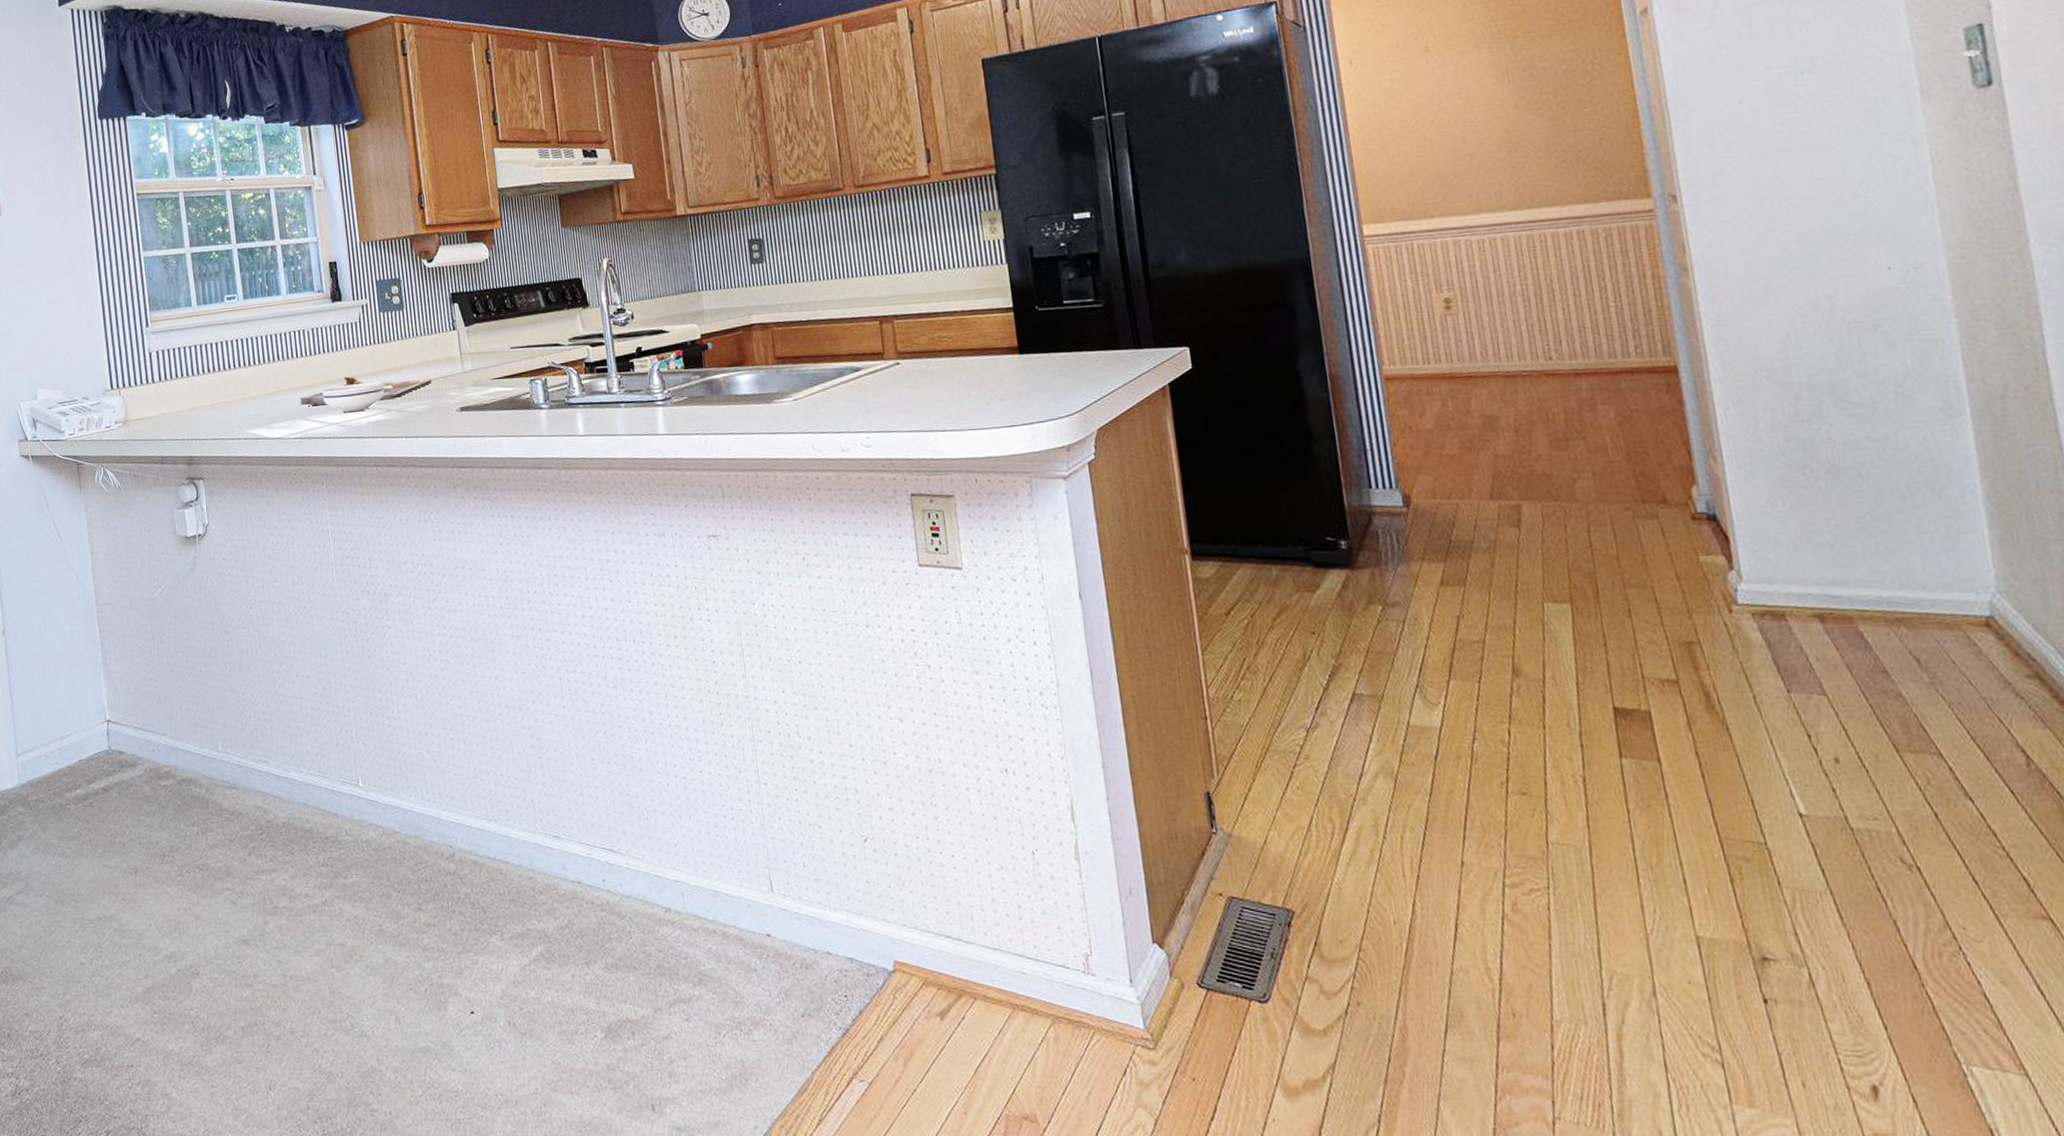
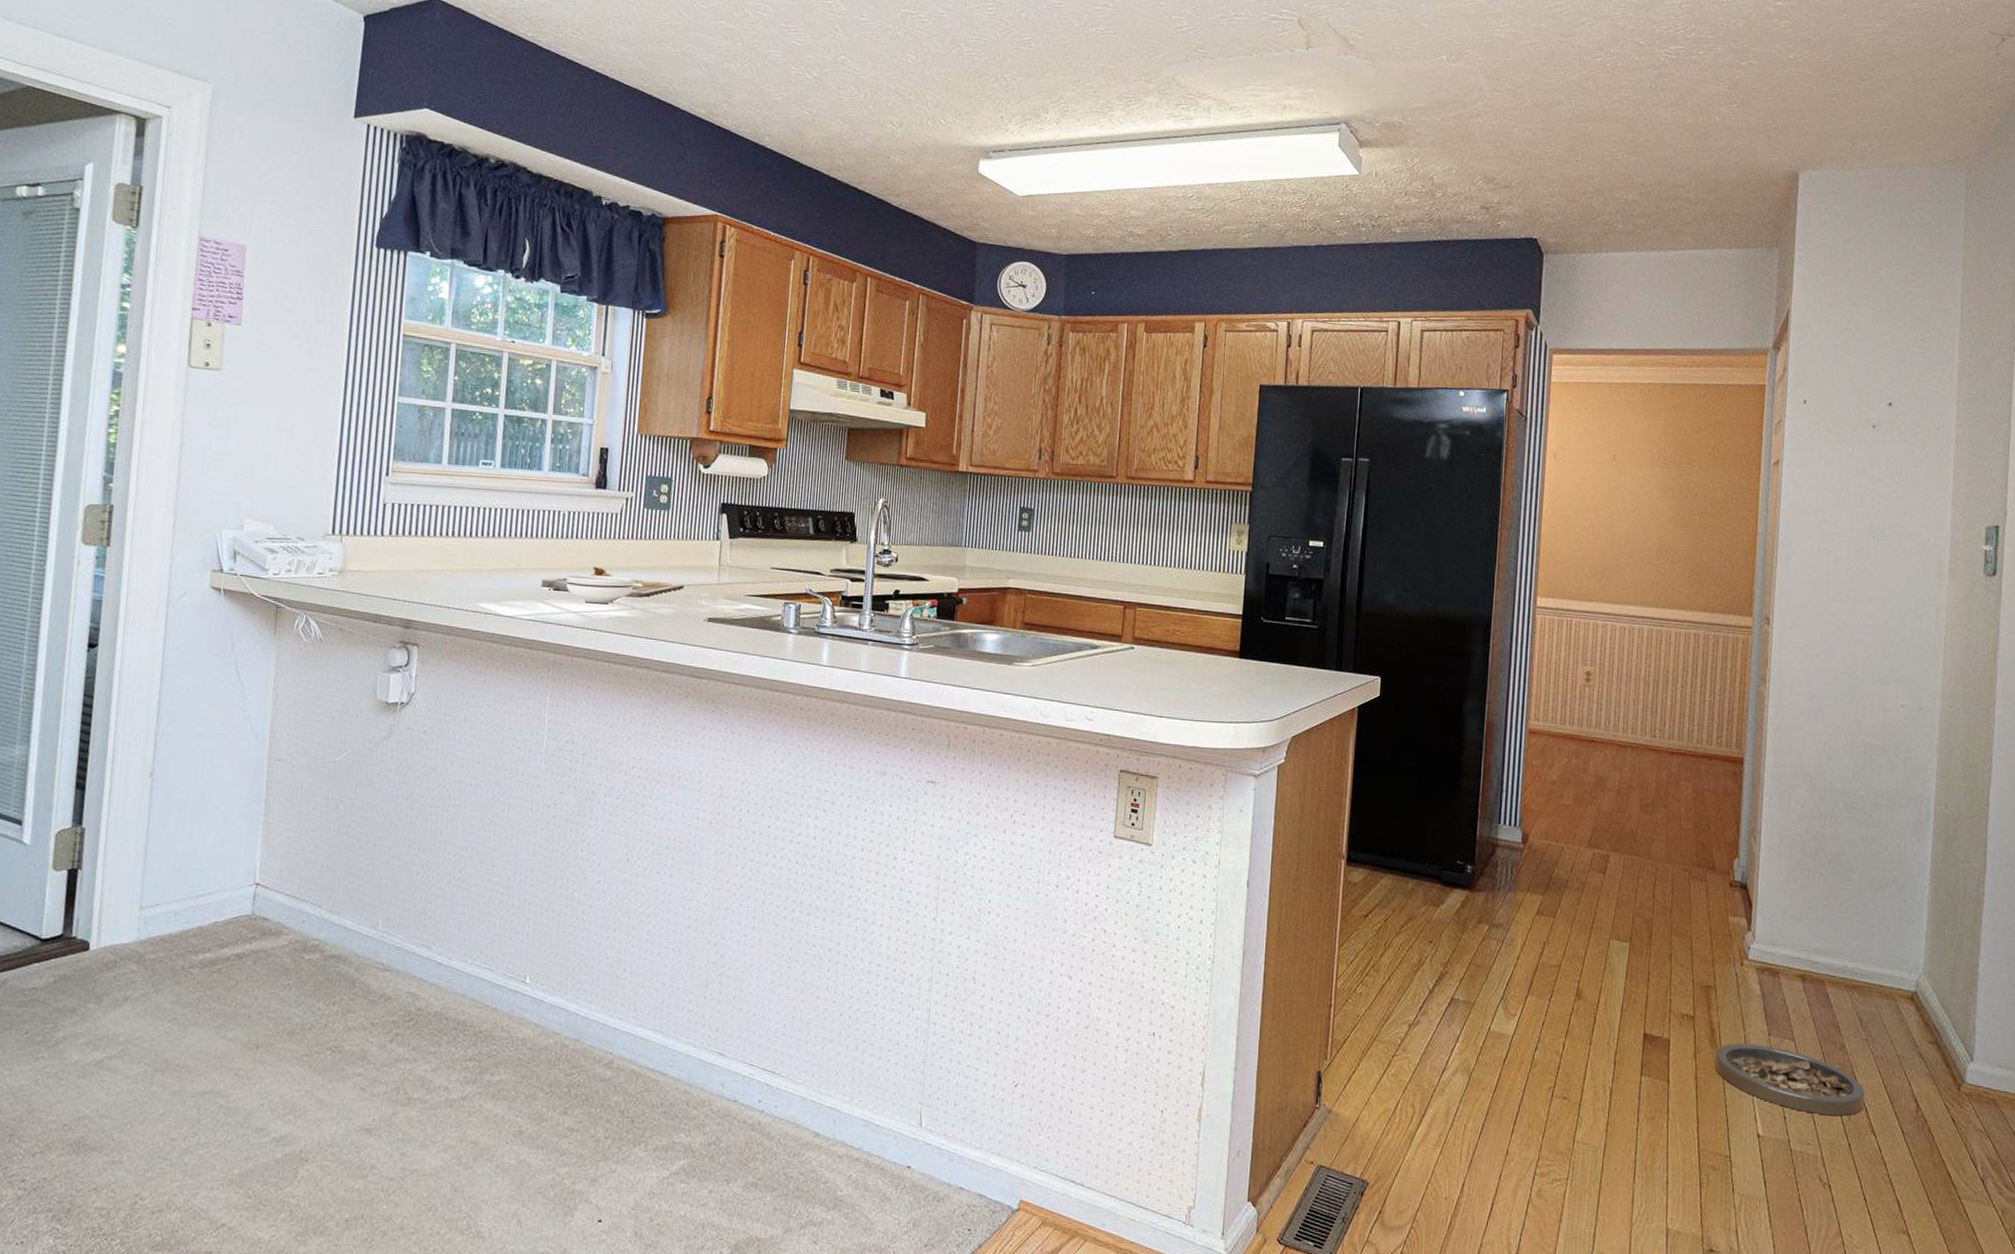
pet bowl: none [1717,704,1948,781] -> present [1714,1043,1865,1116]

